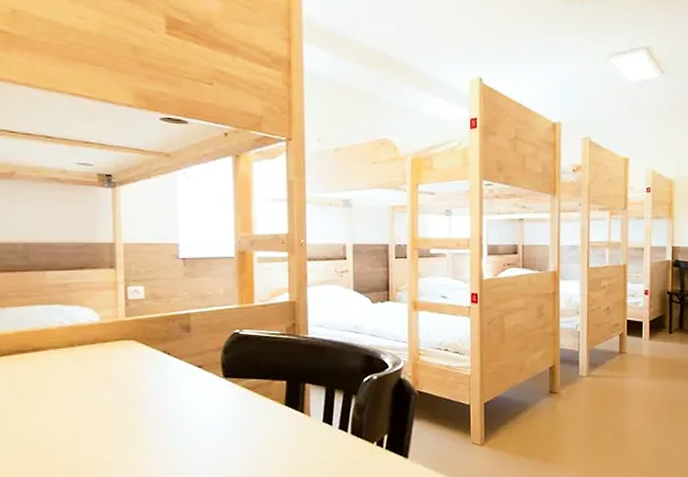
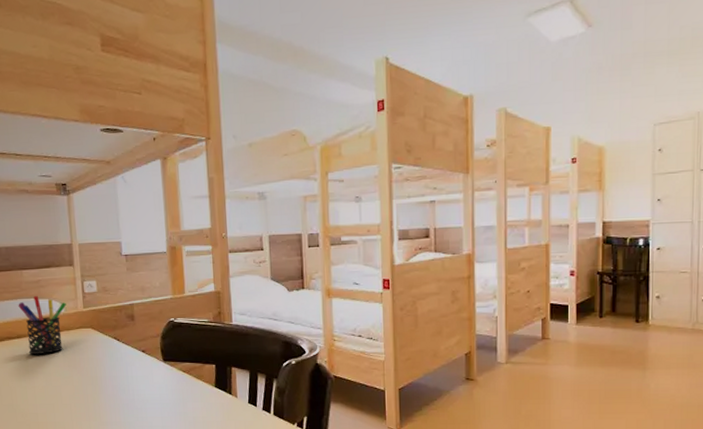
pen holder: none [36,302,103,371] -> present [18,296,66,354]

